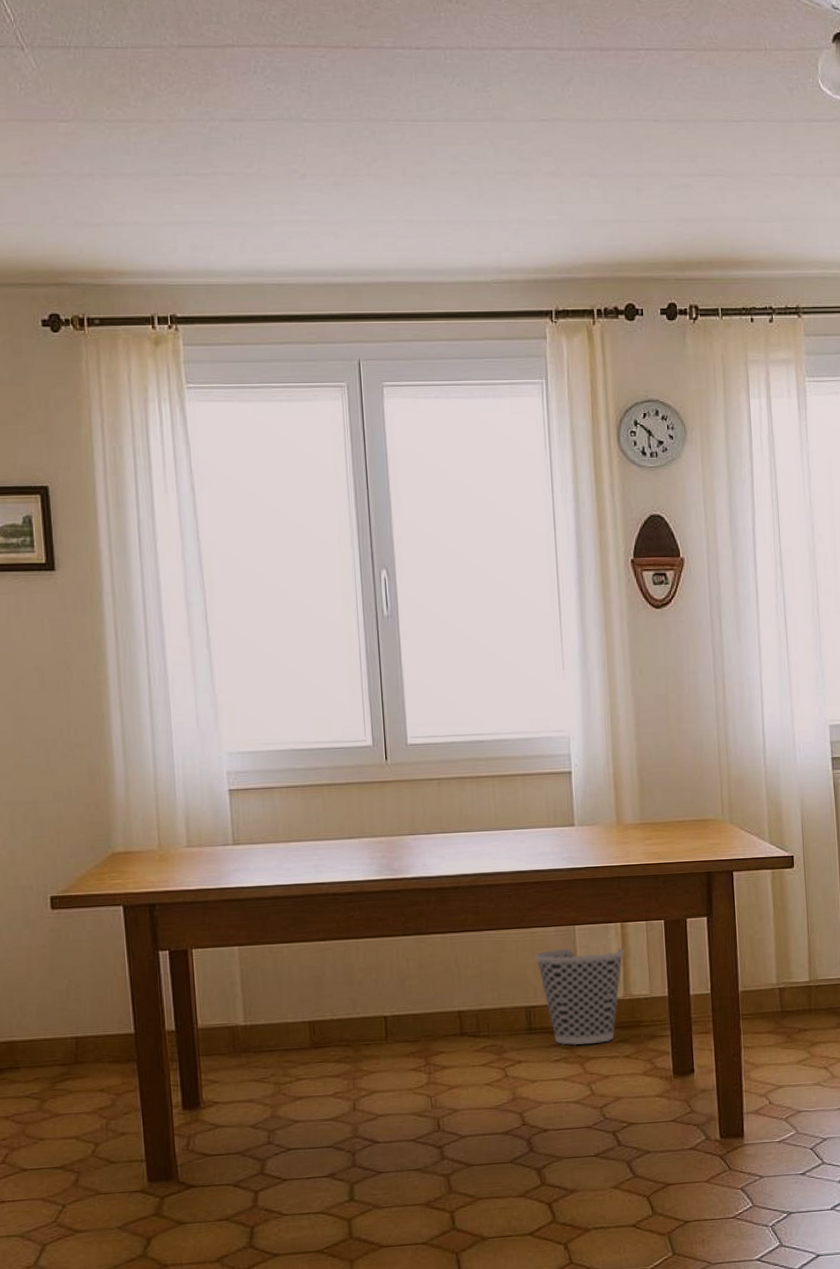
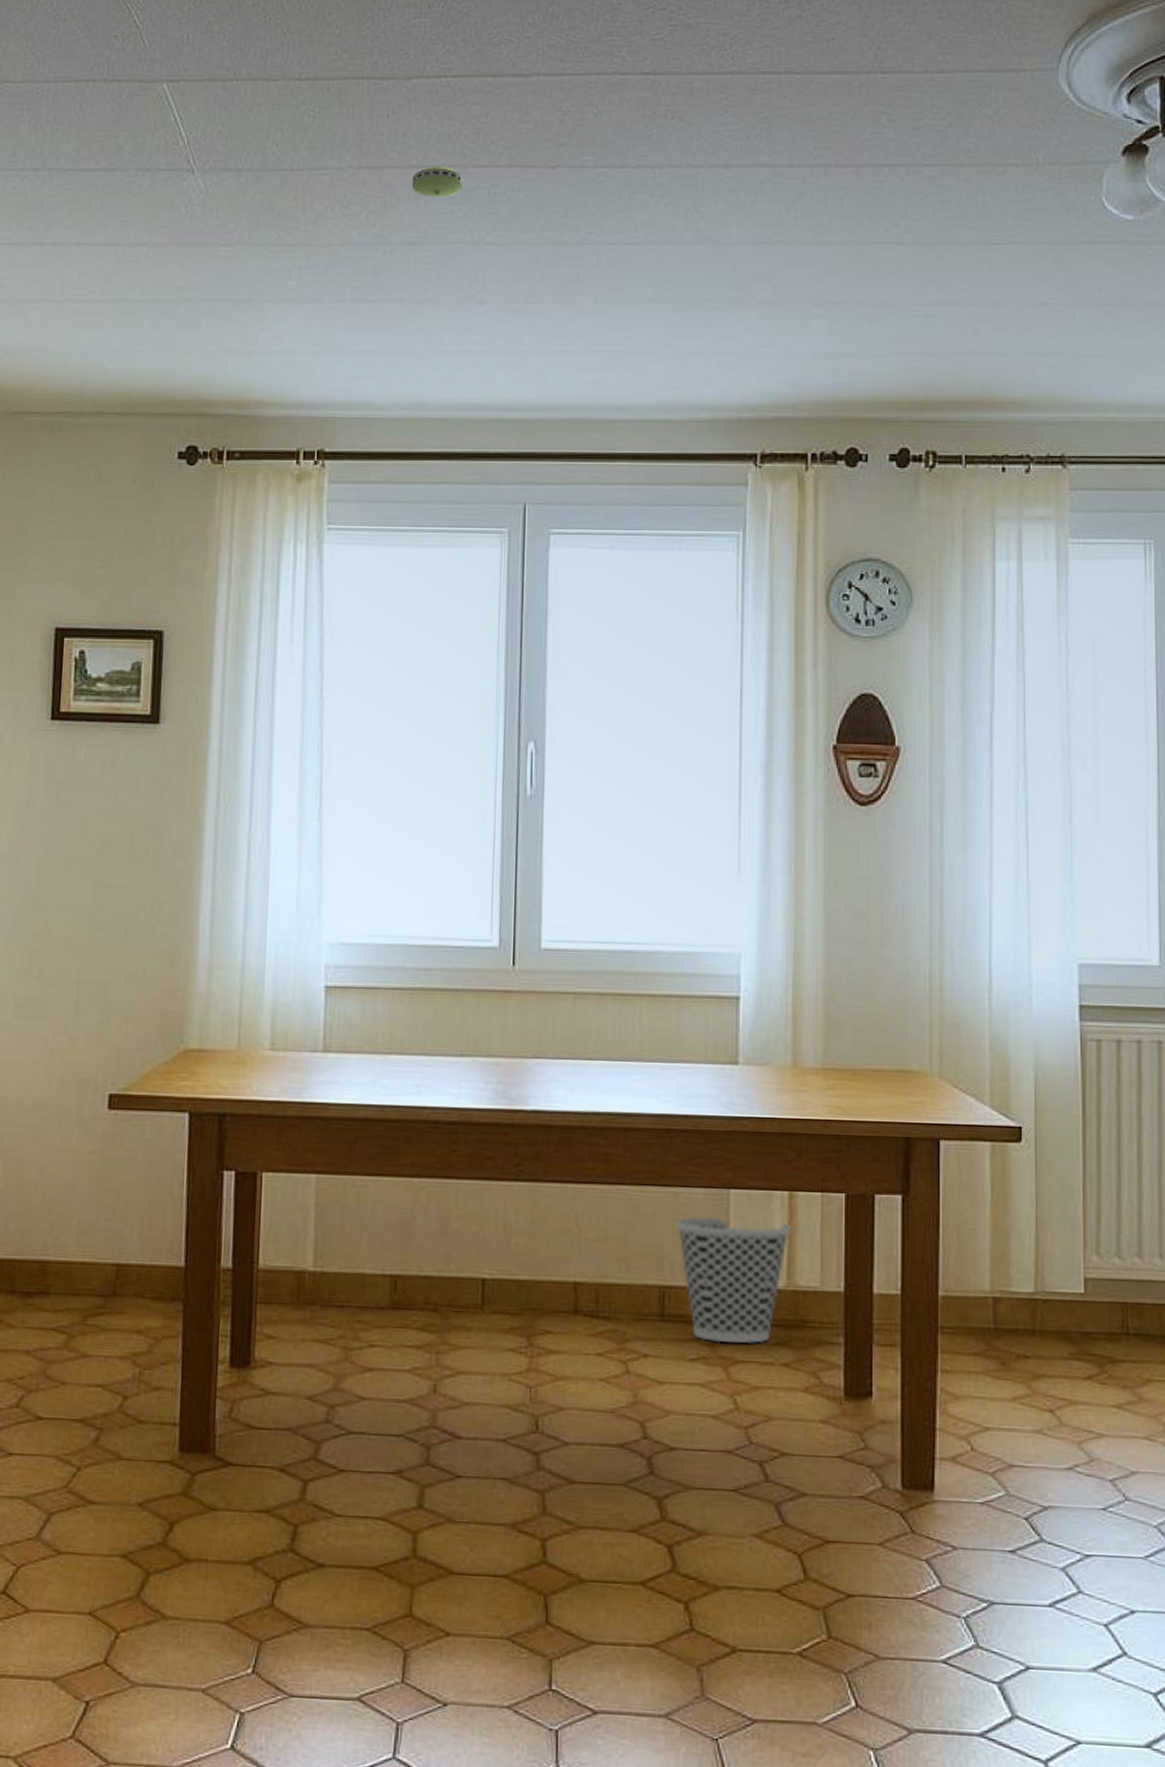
smoke detector: none [229,45,277,76] -> present [411,165,463,198]

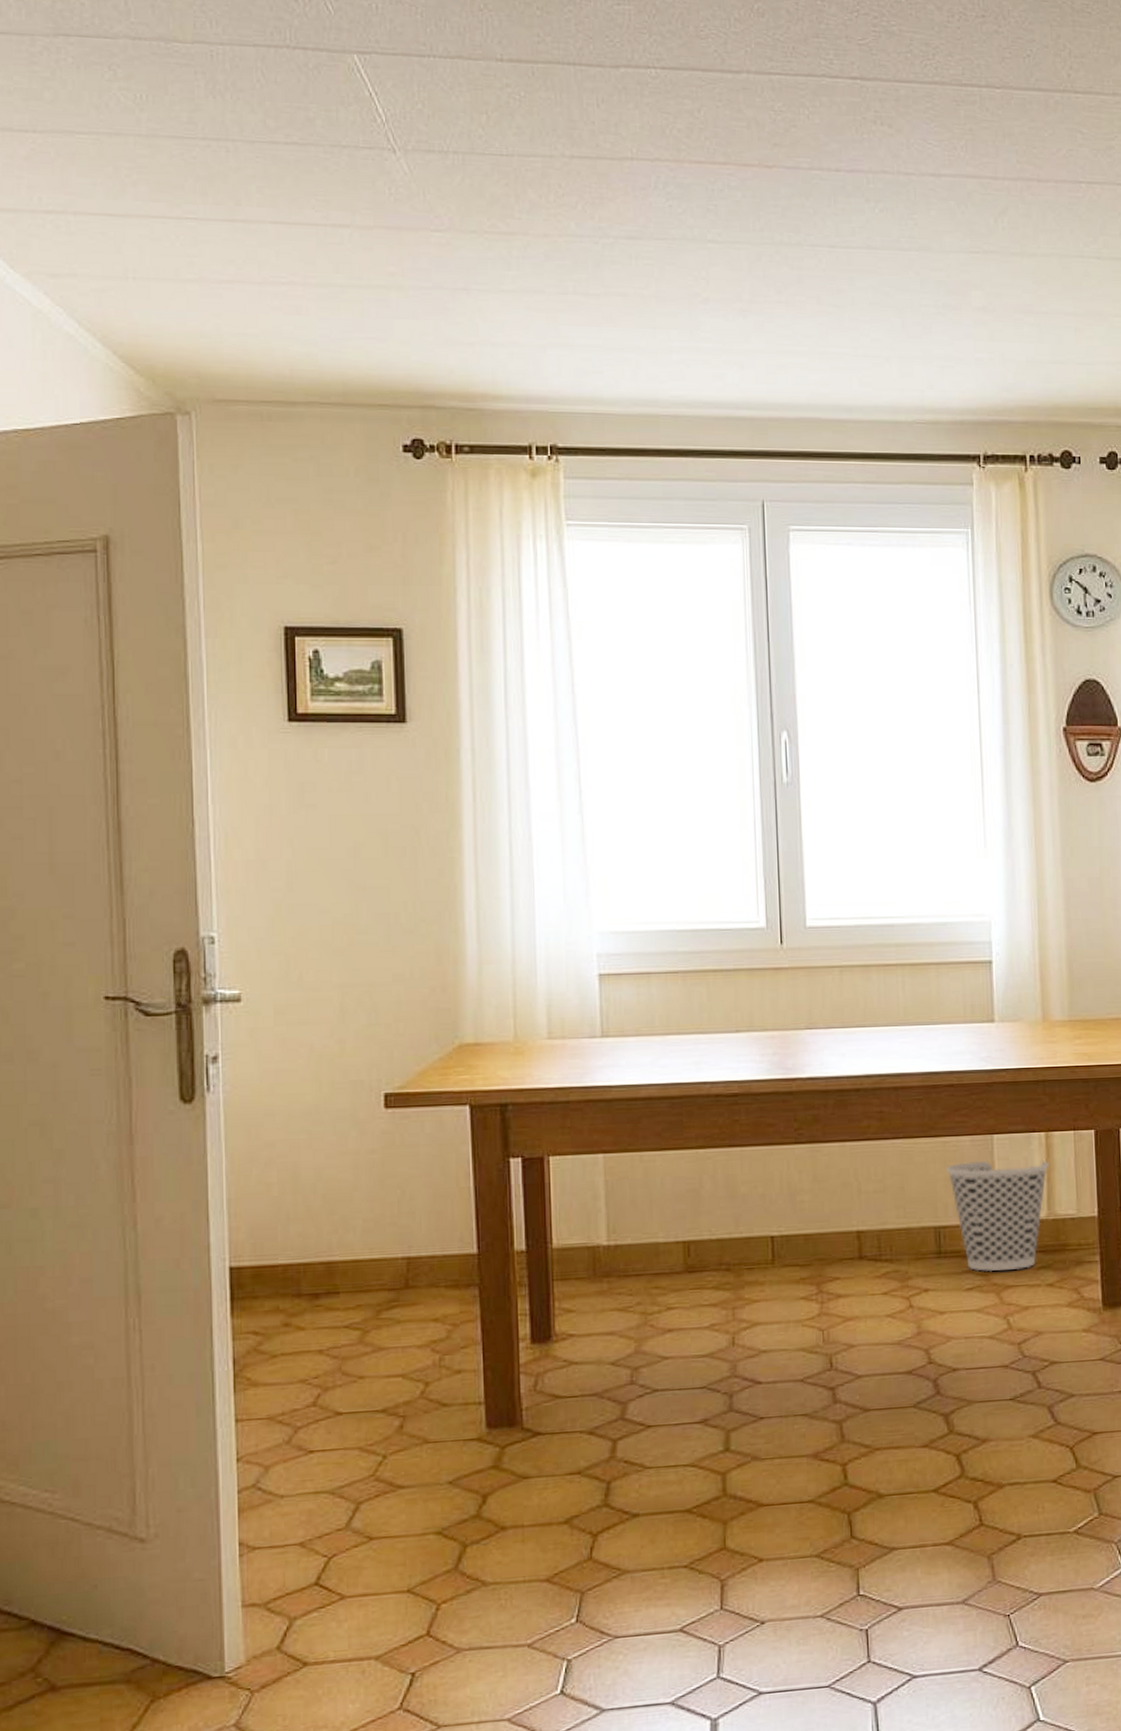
smoke detector: present [411,165,463,198] -> none [627,159,680,192]

